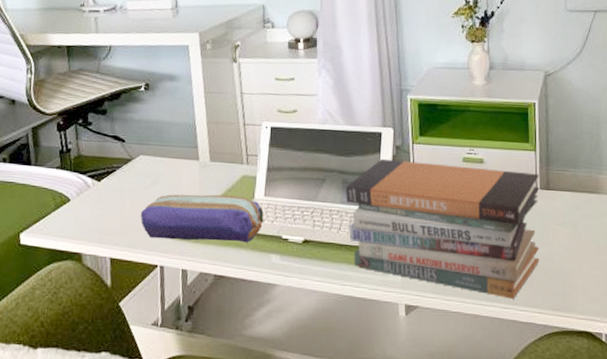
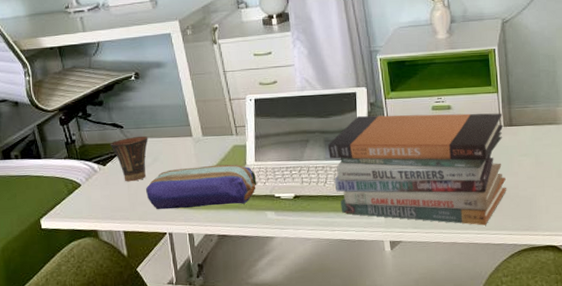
cup: none [108,152,151,203] -> present [110,135,148,182]

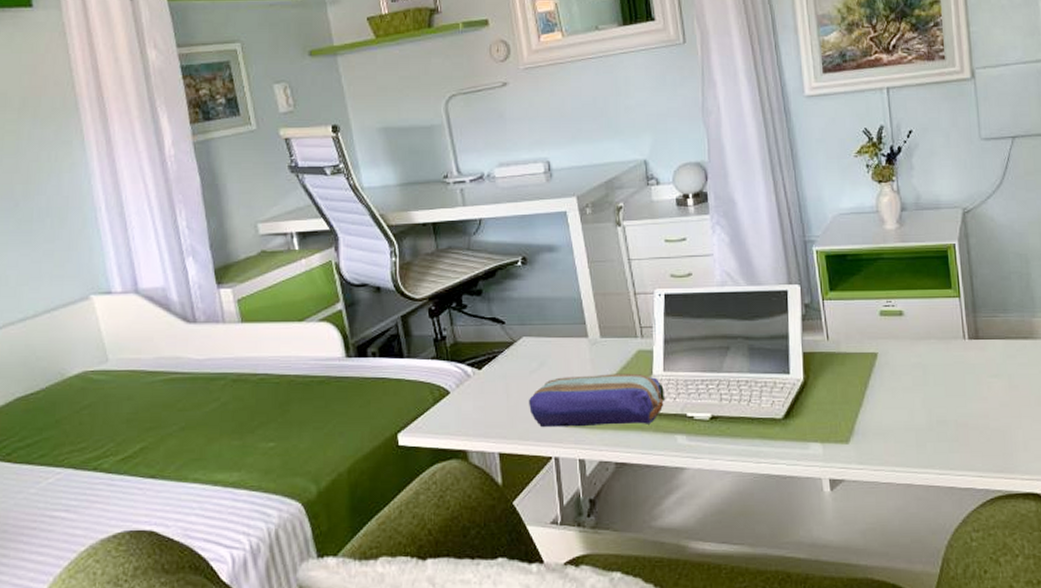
cup: present [110,135,148,182] -> none [488,334,534,391]
book stack: present [328,113,507,226] -> none [753,319,975,464]

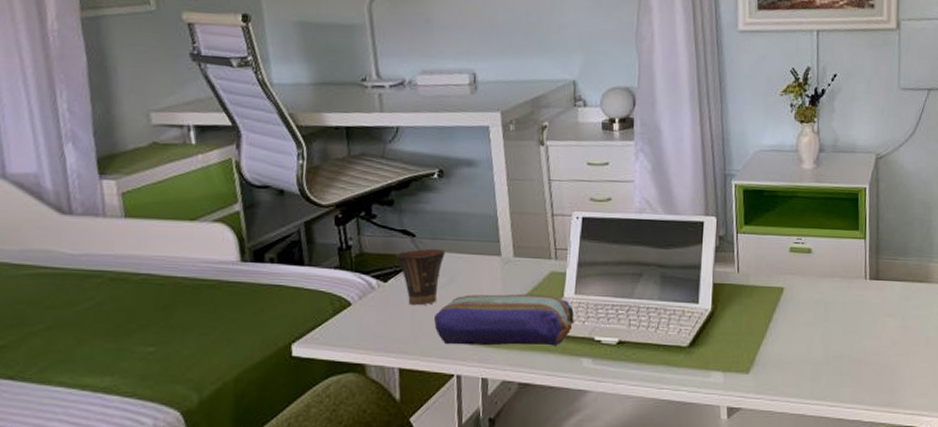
cup: none [488,334,534,391] -> present [396,248,446,306]

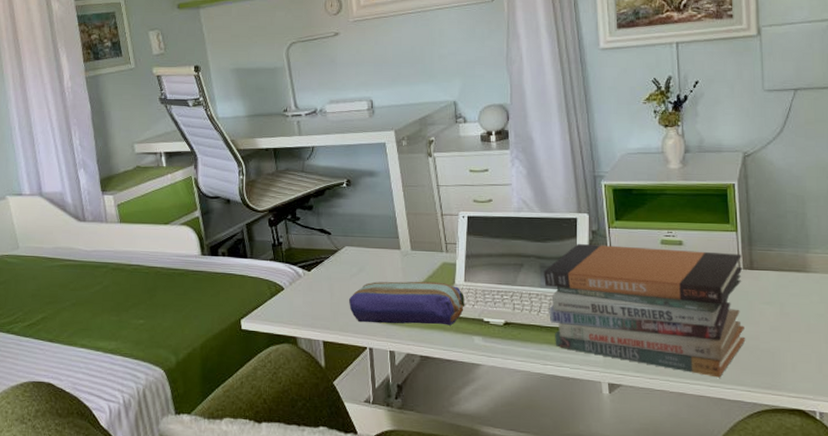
cup: present [396,248,446,306] -> none [317,244,355,291]
book stack: none [664,250,869,397] -> present [544,243,746,378]

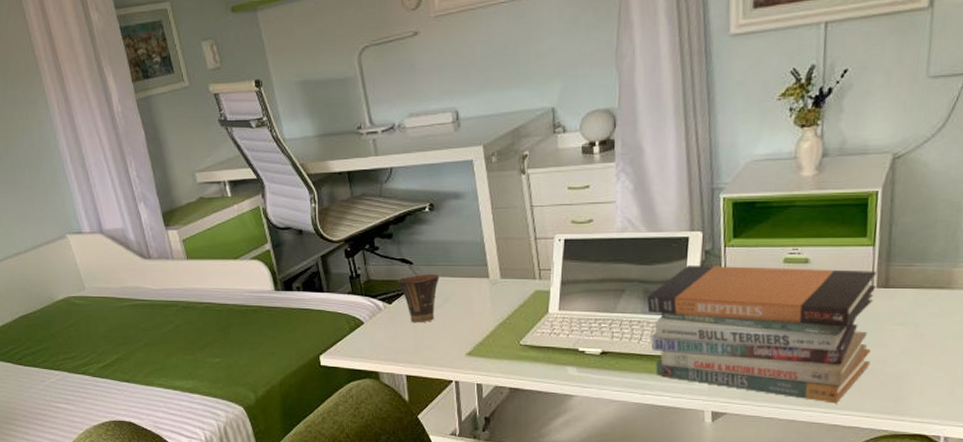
cup: none [317,244,355,291] -> present [398,274,440,323]
pencil case: present [349,281,465,326] -> none [433,311,559,356]

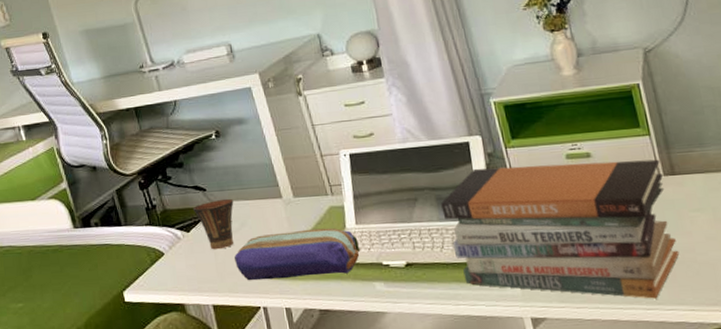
pencil case: none [433,311,559,356] -> present [234,228,361,281]

